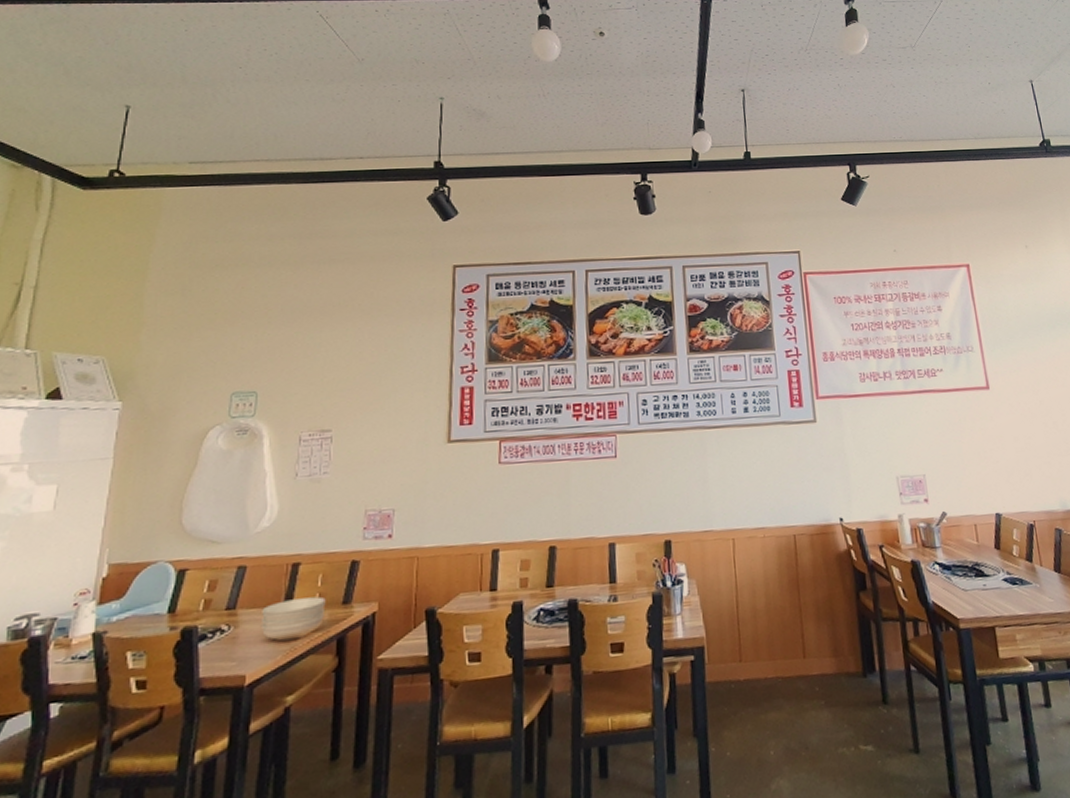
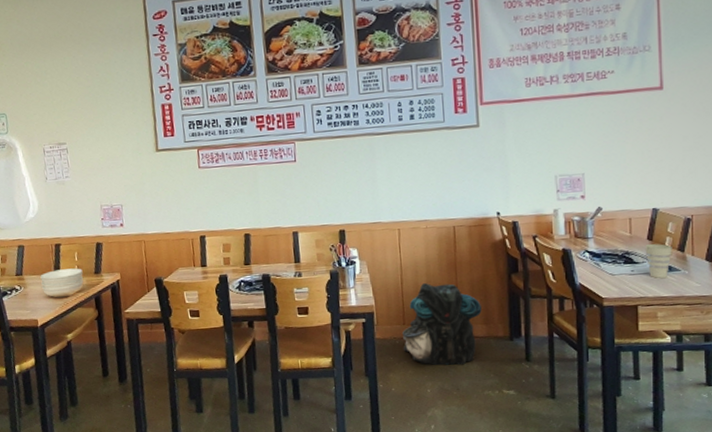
backpack: none [739,606,830,716] -> present [402,283,482,365]
cup: none [993,553,1021,594] -> present [645,244,672,279]

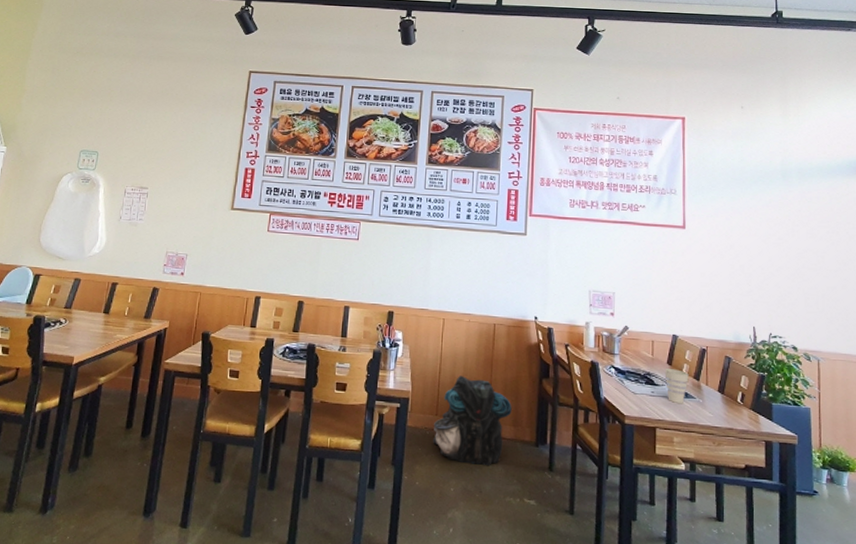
bowl: present [40,268,84,298] -> none [86,308,133,338]

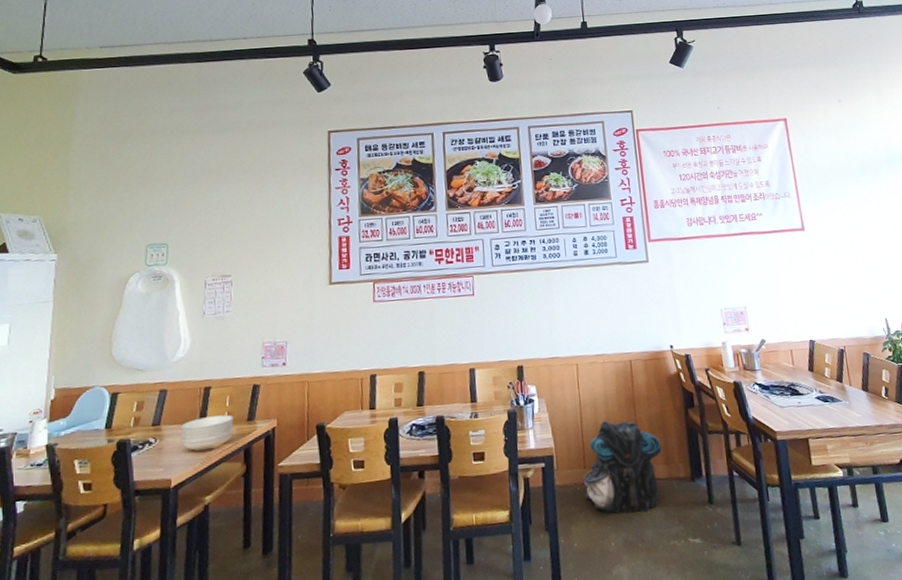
bowl: none [86,308,133,338] -> present [181,414,234,452]
cup: present [664,369,689,404] -> none [807,374,832,410]

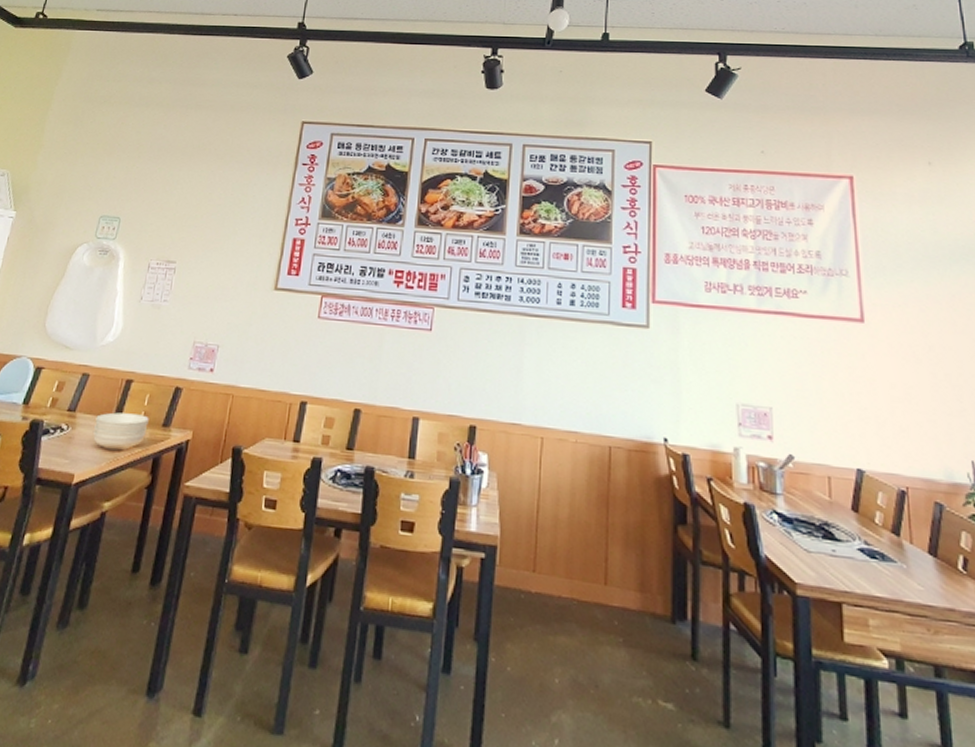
backpack: present [583,421,662,514] -> none [528,517,637,649]

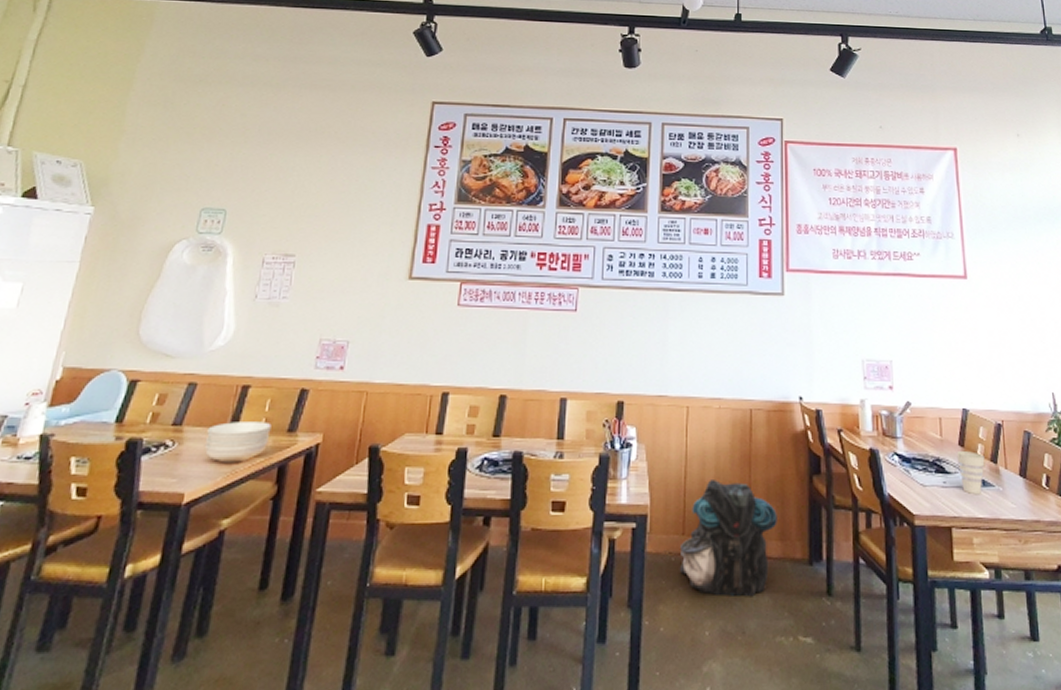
backpack: none [528,517,637,649] -> present [679,480,777,597]
cup: none [849,517,885,570] -> present [956,451,985,495]

